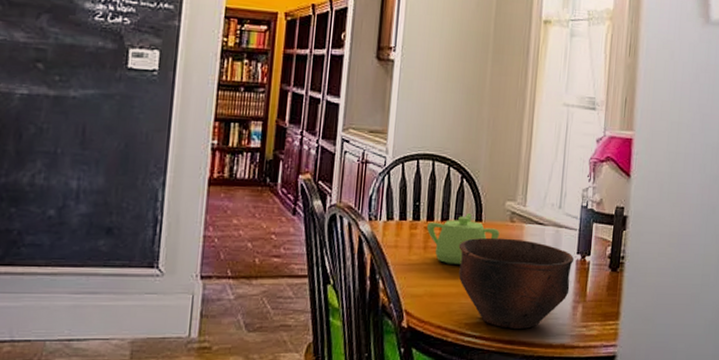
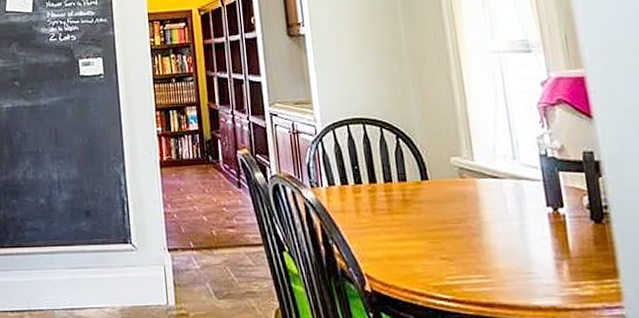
teapot: present [427,212,500,265] -> none [371,172,451,226]
bowl: present [458,237,574,330] -> none [408,195,548,292]

